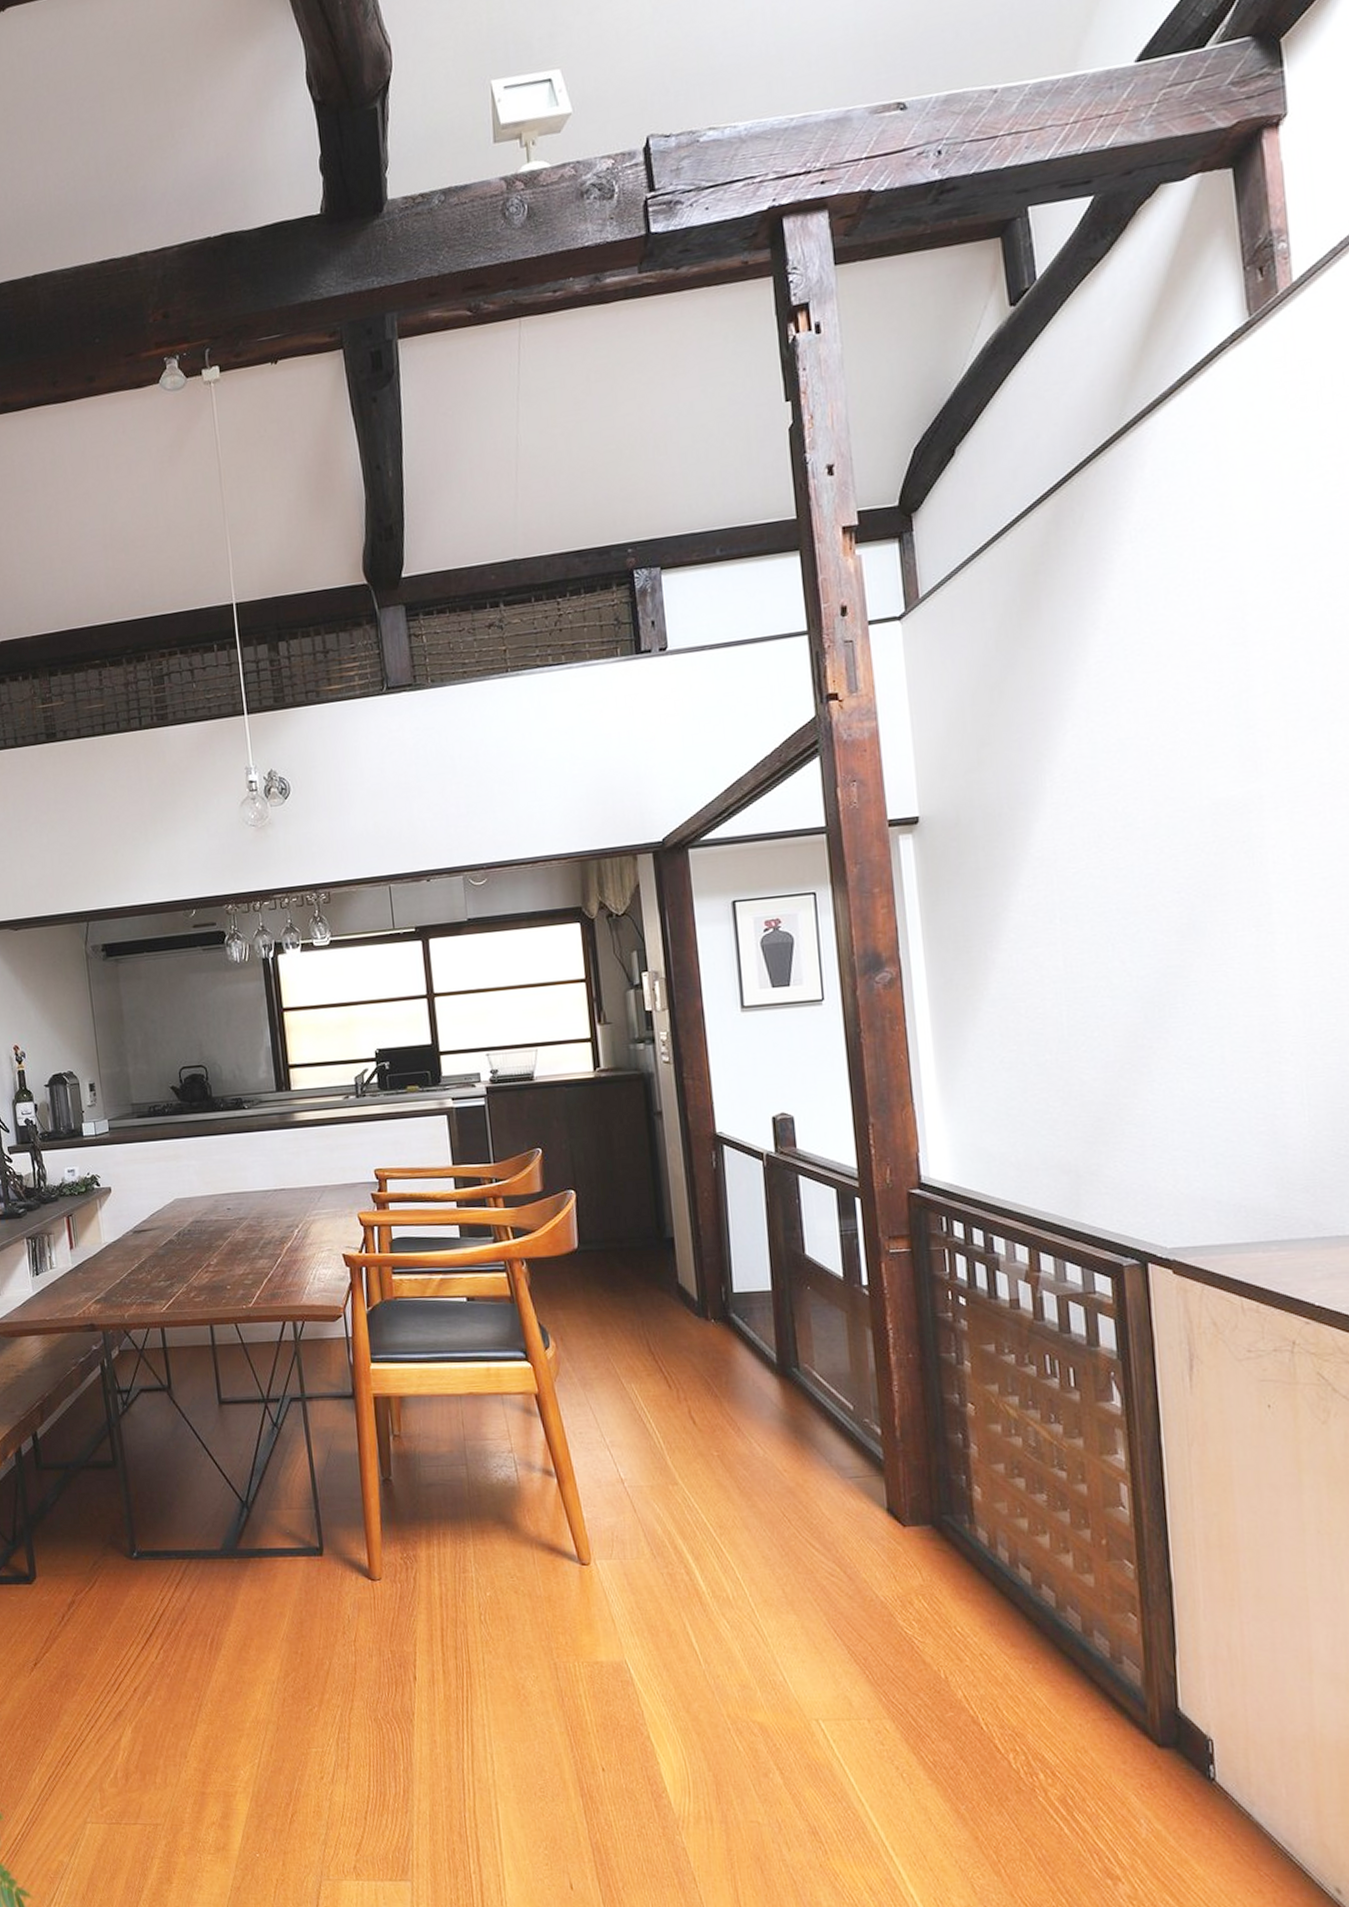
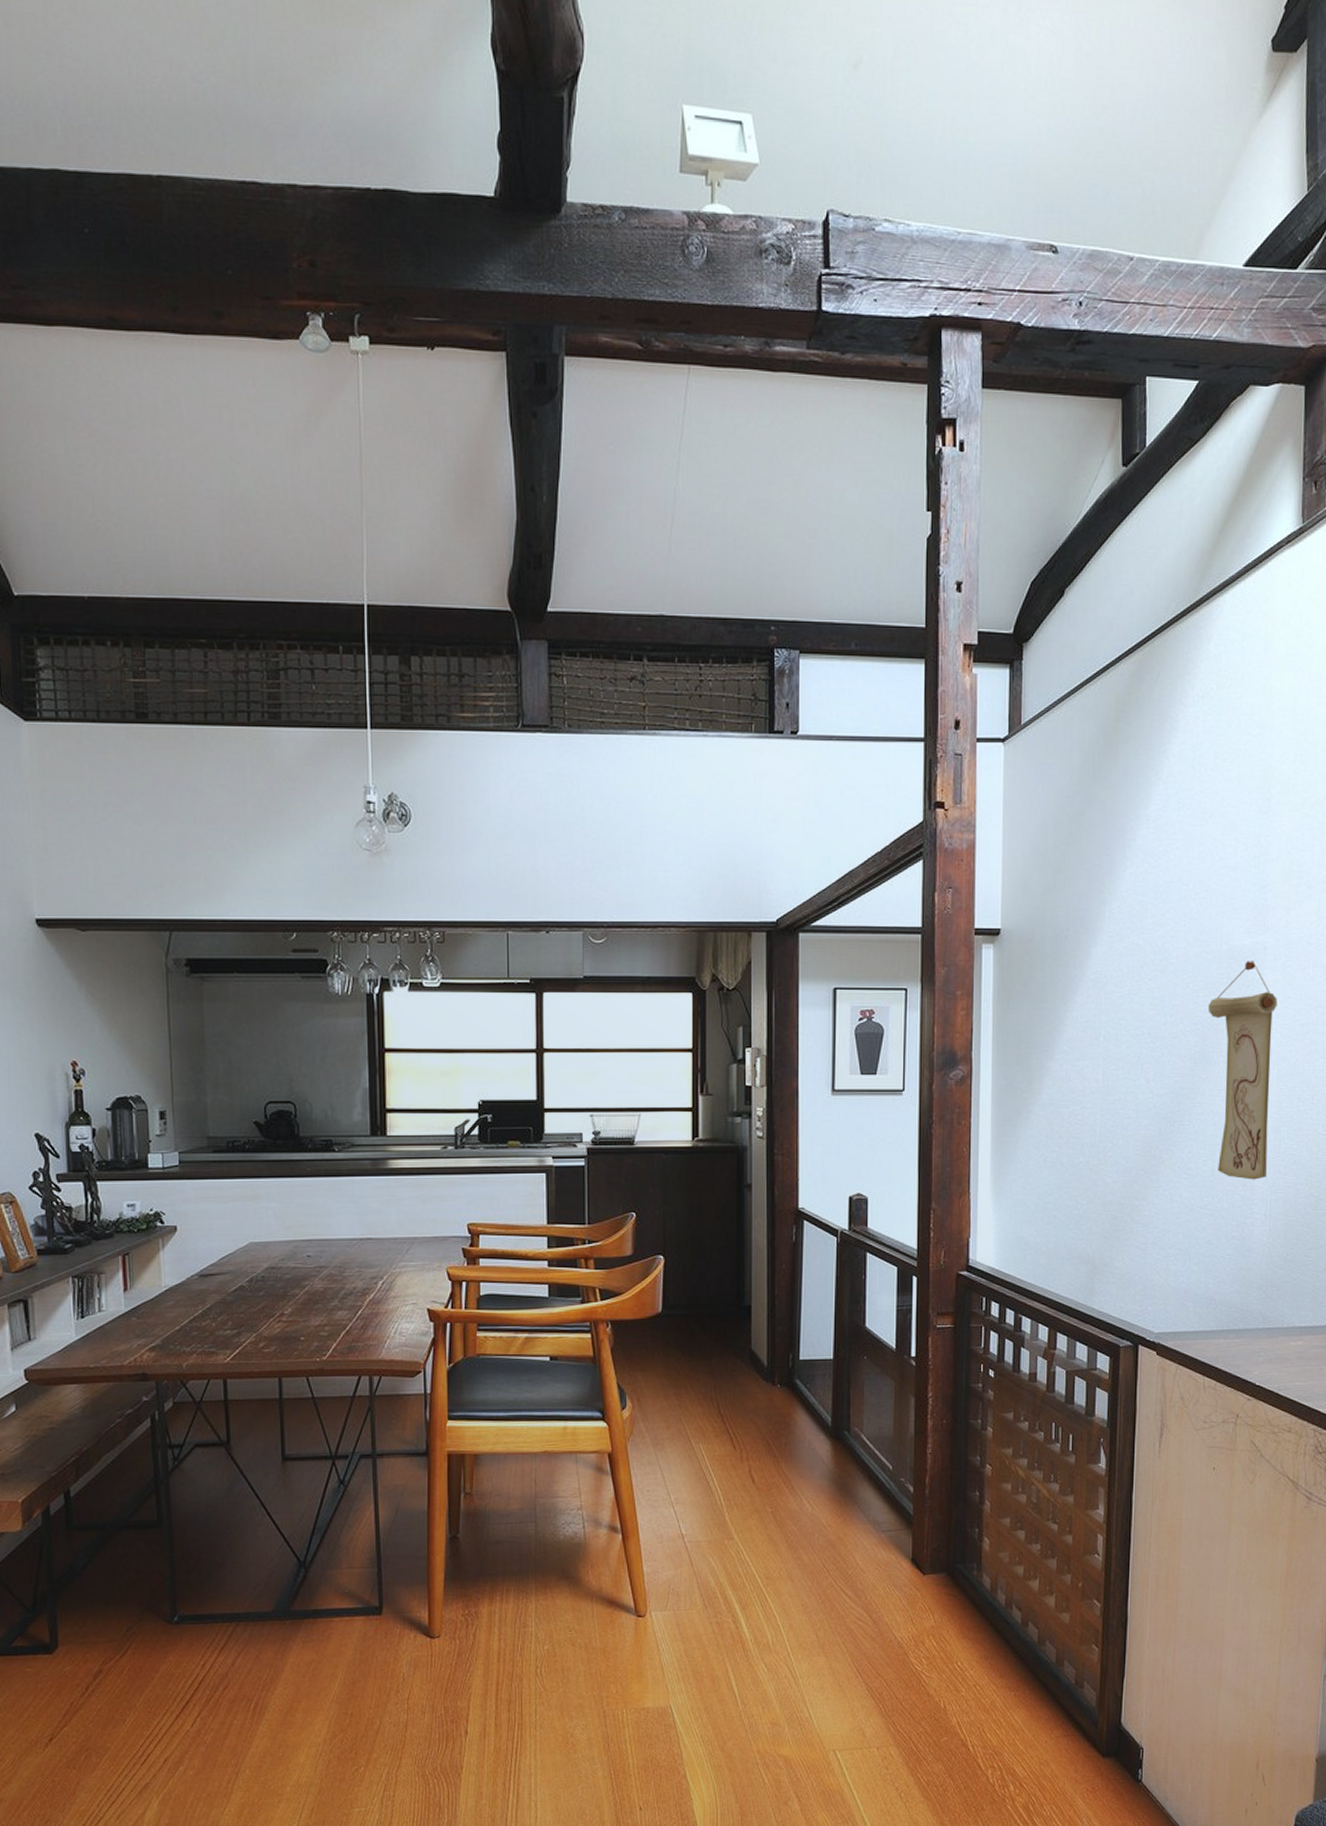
wall scroll: none [1191,812,1297,1065] -> present [1207,961,1277,1180]

